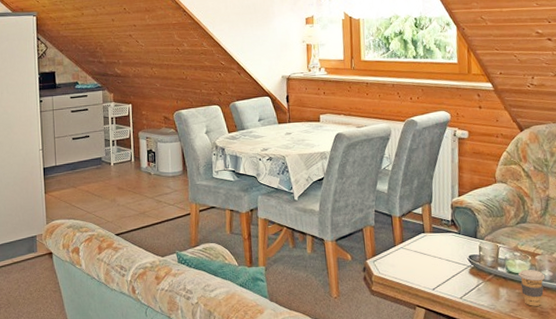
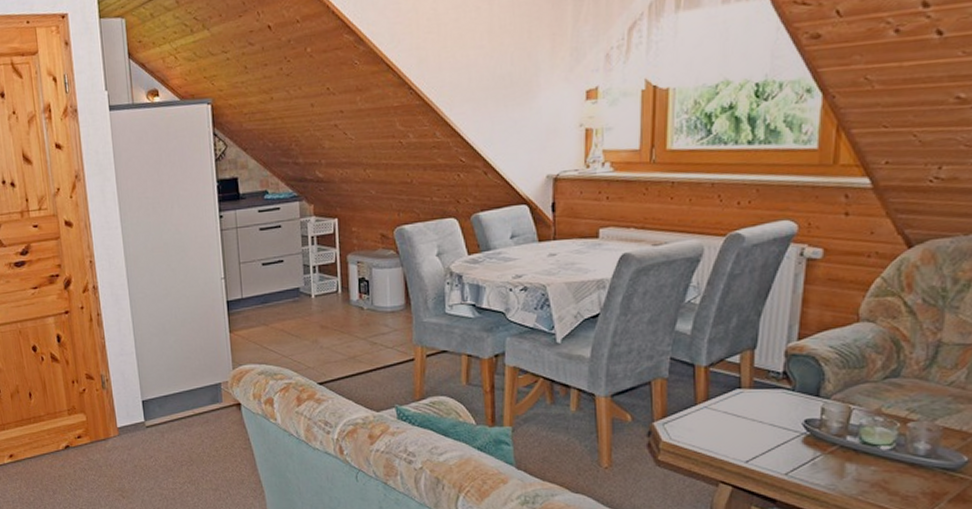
coffee cup: present [518,269,546,306] -> none [877,439,919,489]

